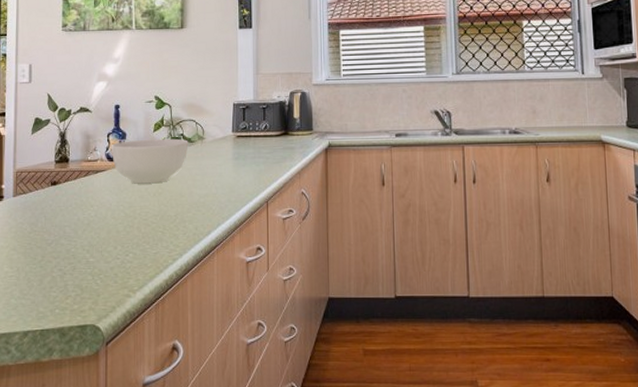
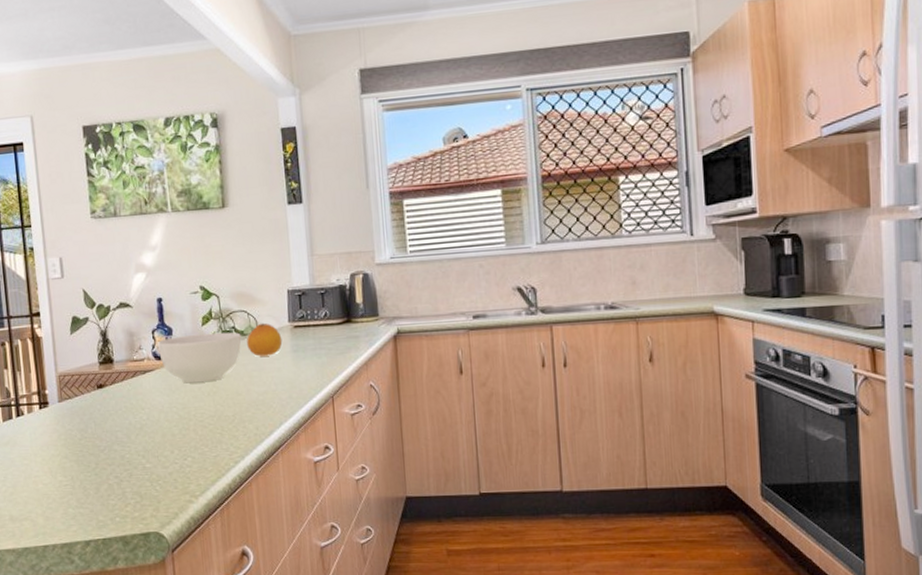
fruit: none [193,132,225,162] -> present [247,323,283,357]

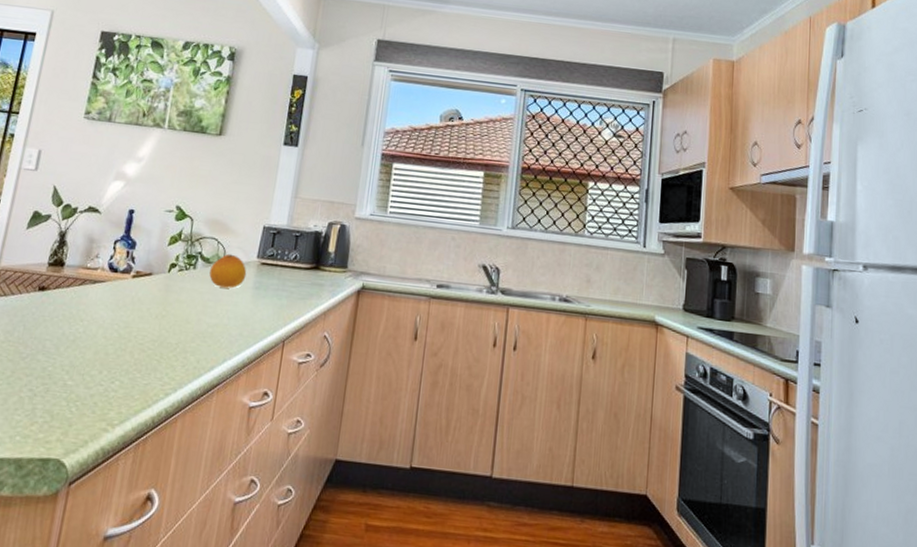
bowl: present [157,332,241,384] -> none [115,251,206,305]

